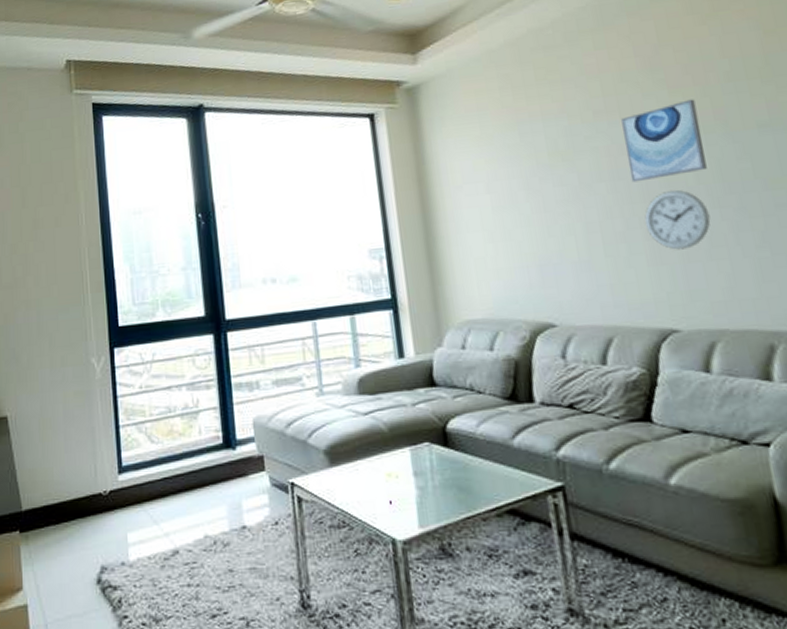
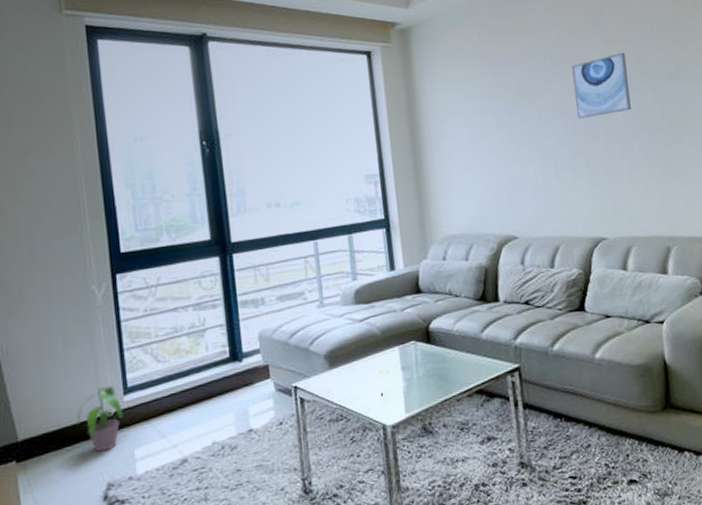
potted plant: none [74,462,118,532] -> present [76,385,124,453]
wall clock: present [644,189,711,250] -> none [586,126,632,175]

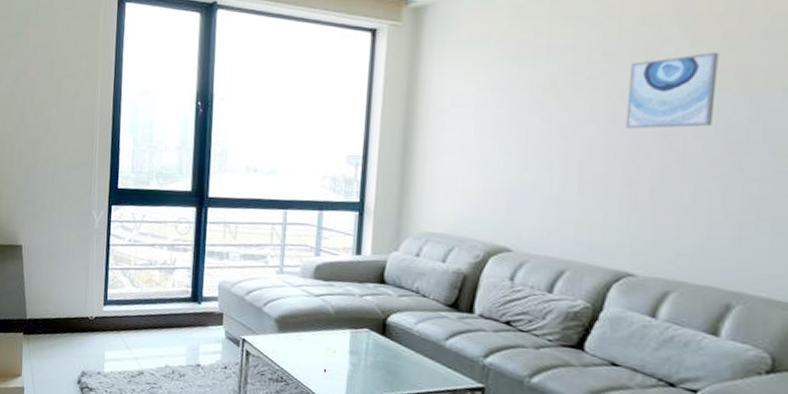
potted plant: present [76,385,124,453] -> none [67,294,101,346]

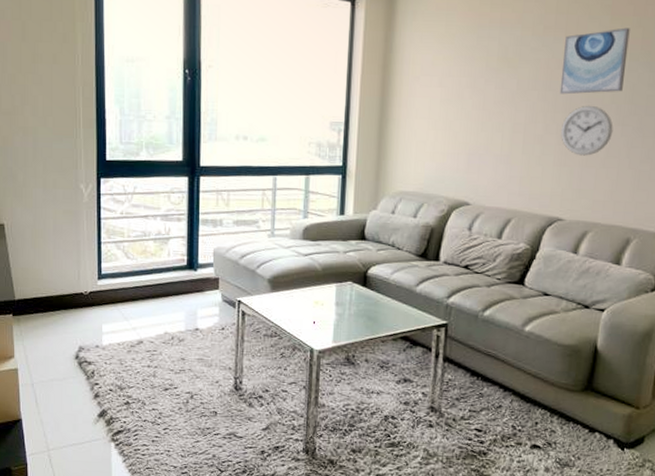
wall clock: none [628,141,701,201] -> present [561,105,613,156]

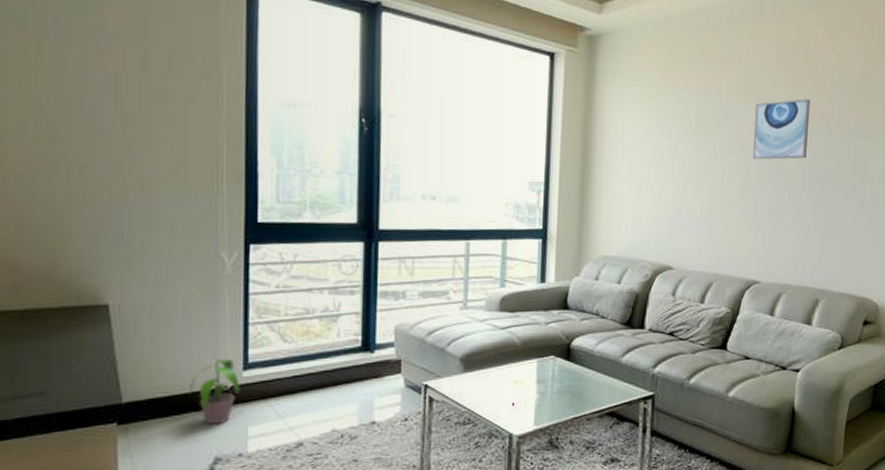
potted plant: none [59,269,96,322] -> present [188,358,241,425]
wall clock: present [561,105,613,156] -> none [755,170,800,220]

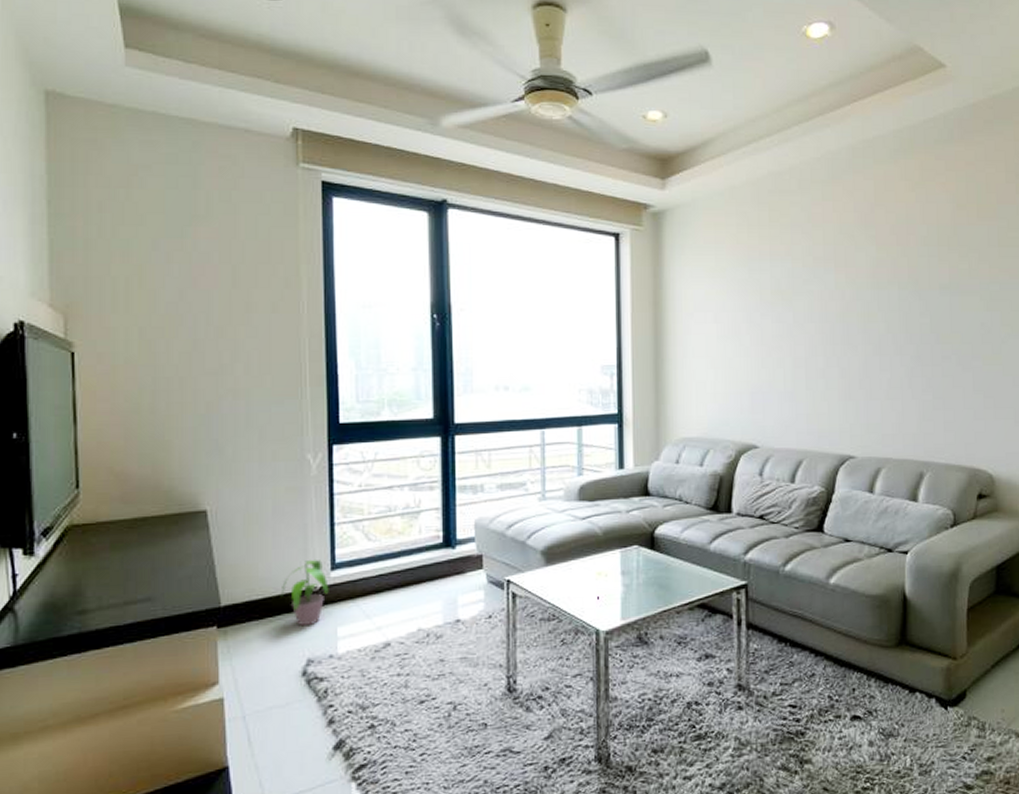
wall art: present [752,98,810,160] -> none [835,257,897,326]

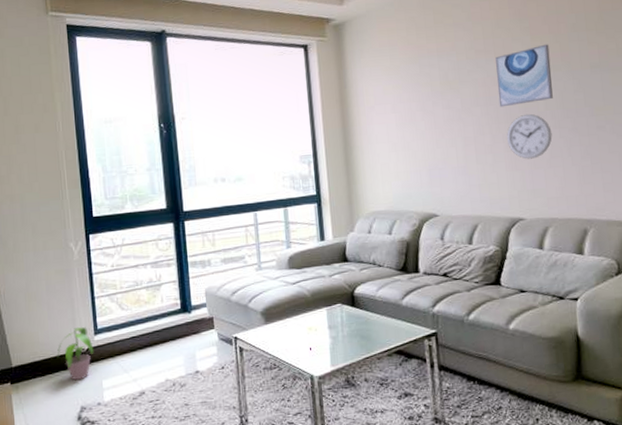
wall art: none [835,257,897,326] -> present [495,44,553,107]
wall clock: none [842,335,892,388] -> present [507,113,552,159]

